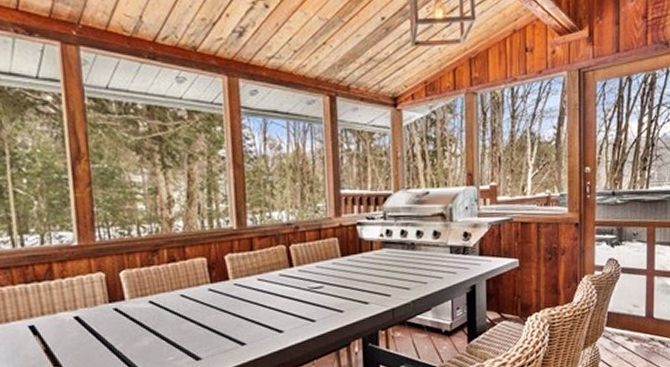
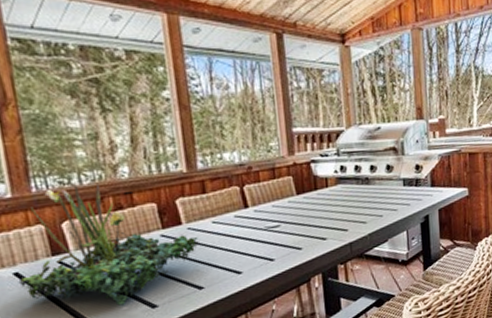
plant: none [78,234,244,355] -> present [18,183,199,306]

